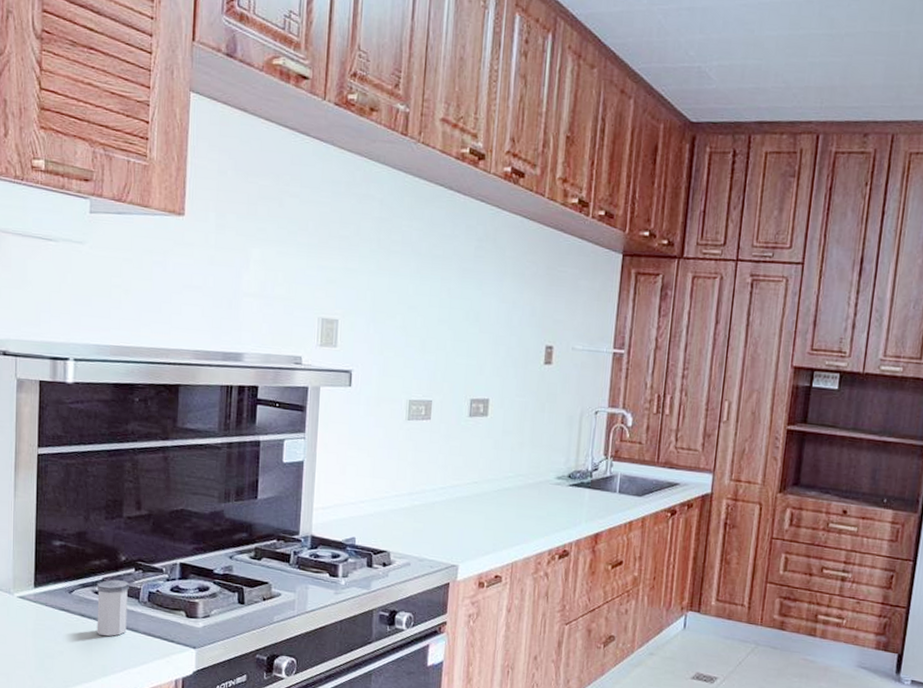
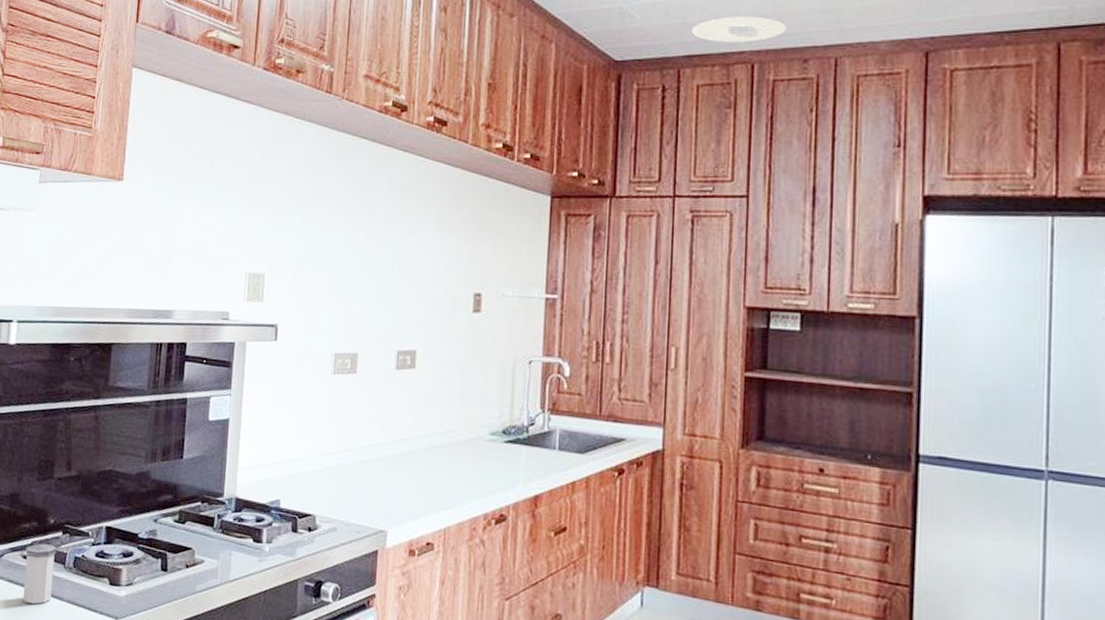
recessed light: none [764,85,852,113] -> present [691,17,787,43]

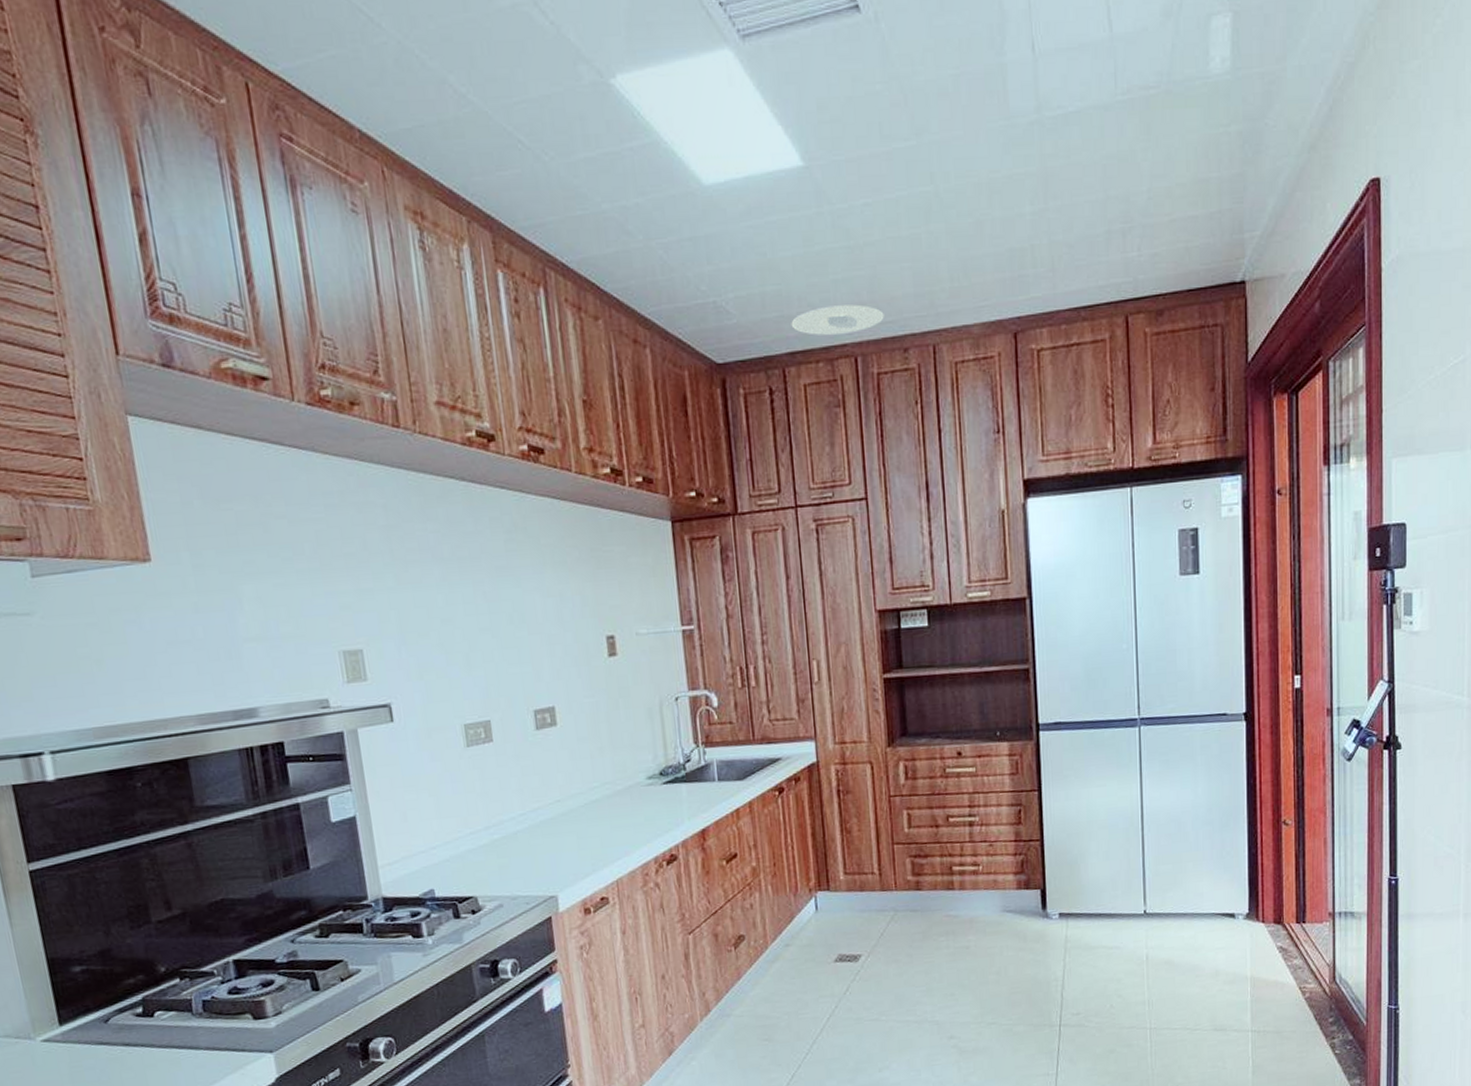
salt shaker: present [23,544,56,604] -> none [136,994,185,1062]

